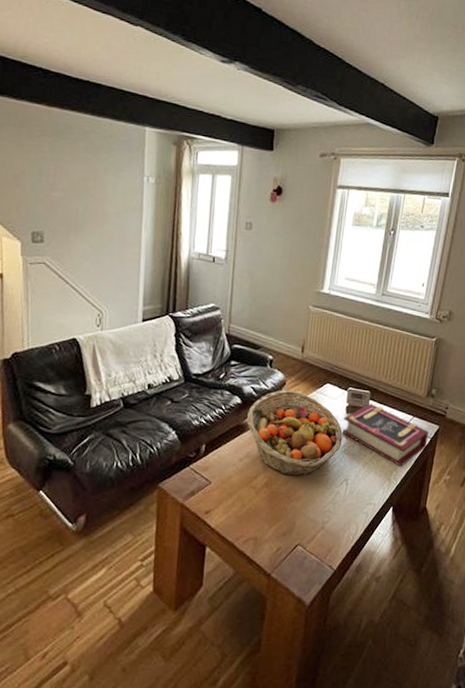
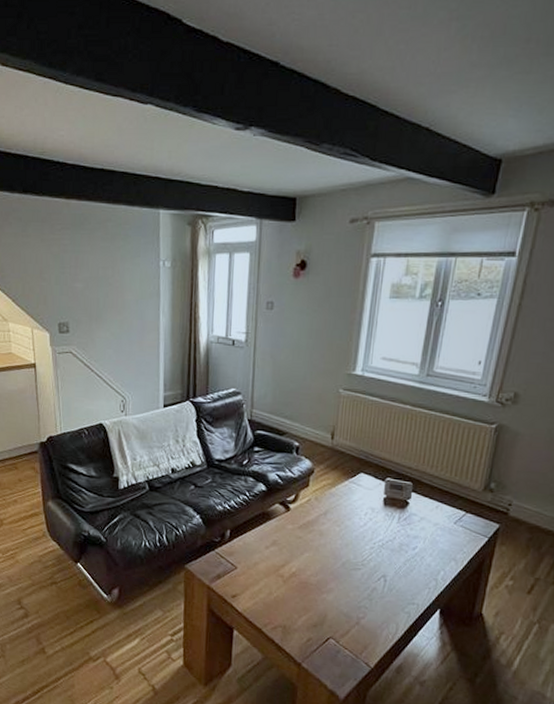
fruit basket: present [247,390,343,476] -> none [273,478,380,568]
book: present [341,403,428,467] -> none [378,495,486,567]

